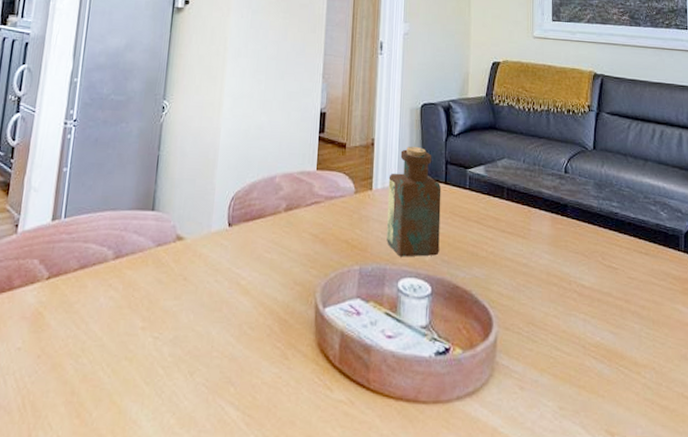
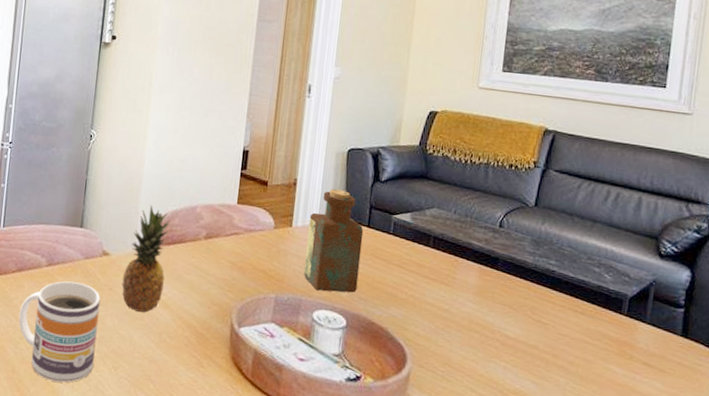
mug: none [80,275,175,400] -> present [18,281,101,383]
fruit: none [197,178,249,302] -> present [121,204,171,313]

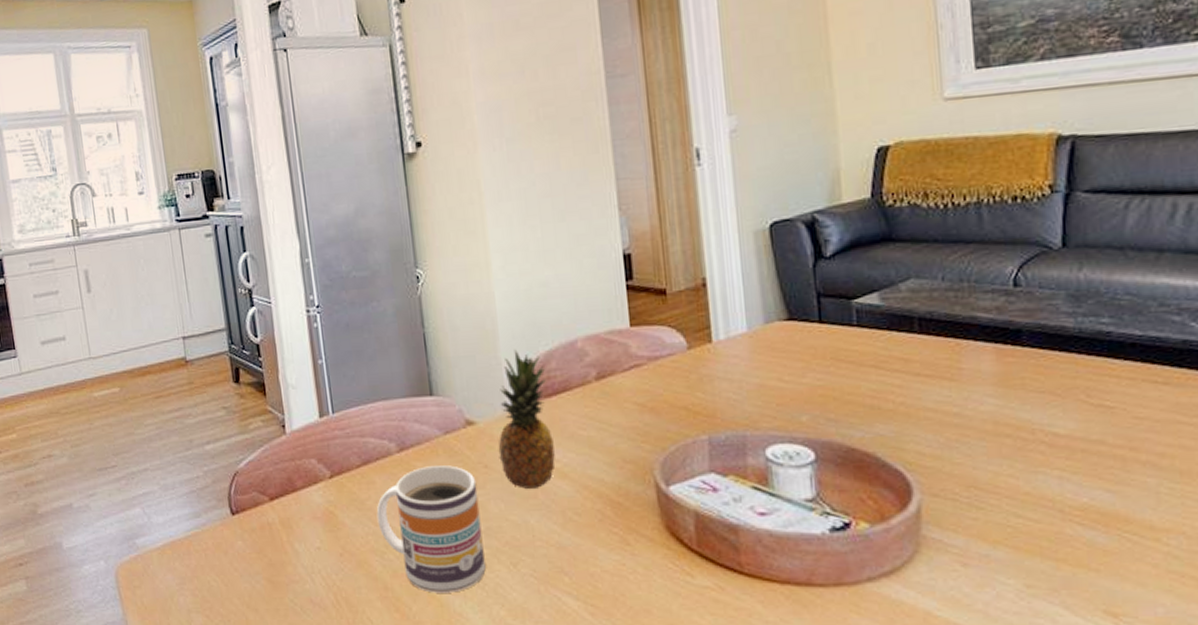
bottle: present [304,189,364,293] -> none [733,280,821,420]

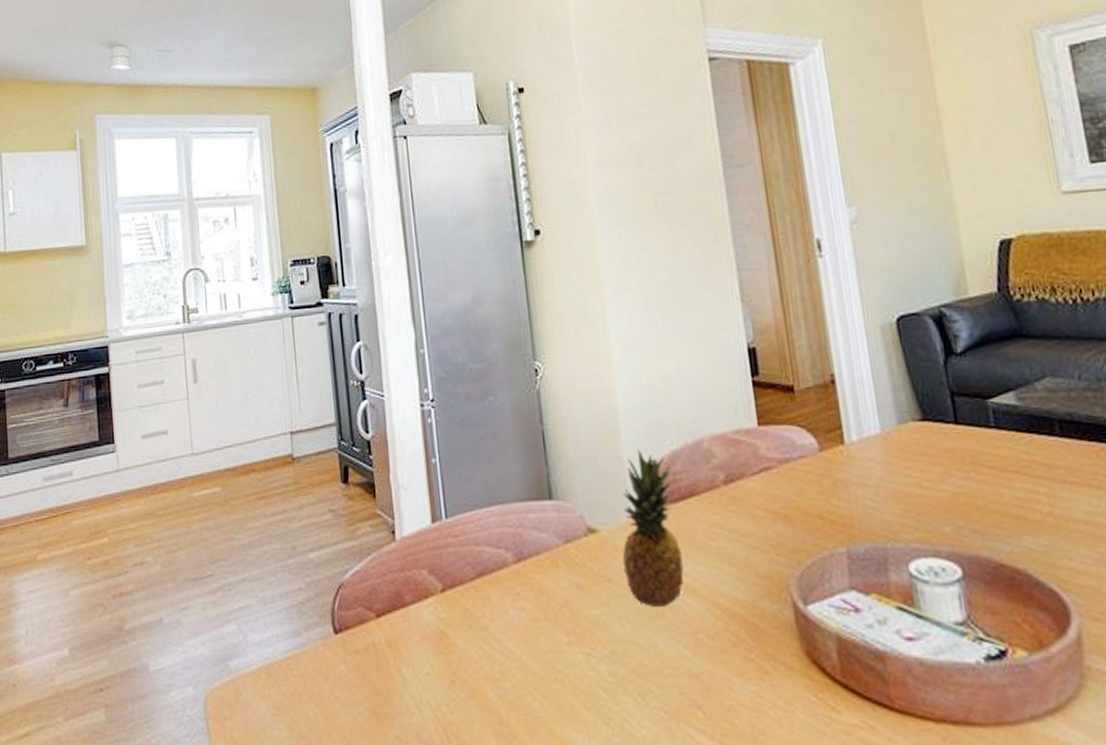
mug: present [376,465,486,593] -> none [491,579,611,729]

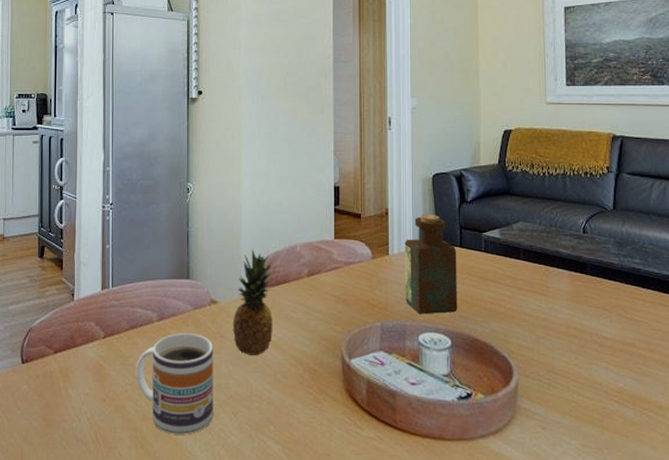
mug: none [491,579,611,729] -> present [136,333,214,435]
bottle: none [866,377,965,531] -> present [404,214,457,314]

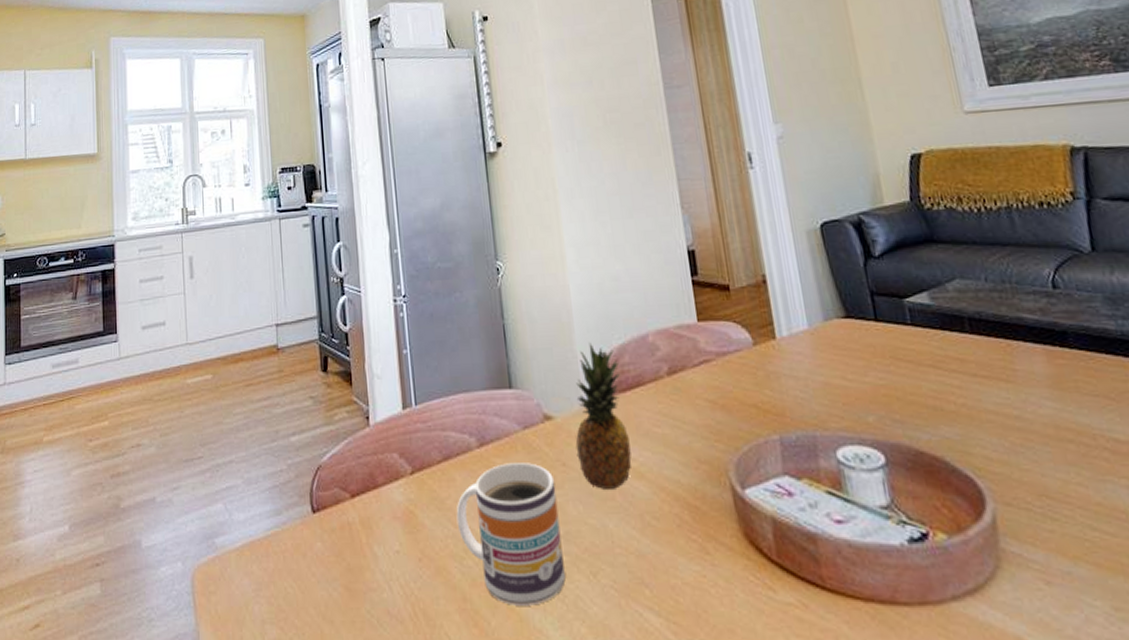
bottle: present [404,214,457,314] -> none [794,278,886,420]

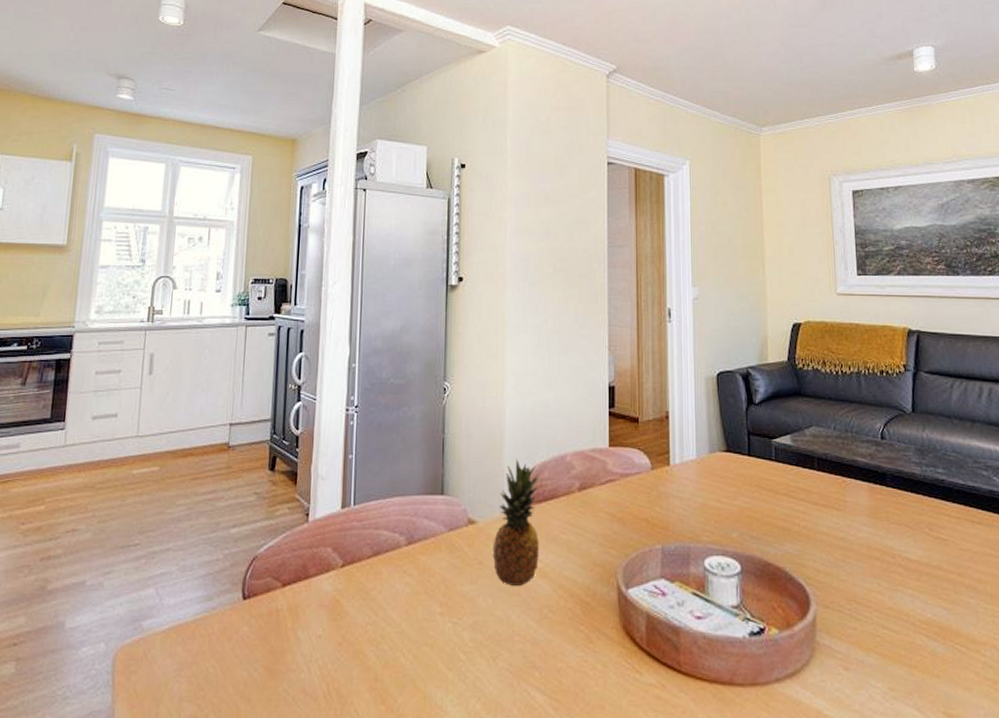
mug: present [456,463,565,606] -> none [378,560,471,685]

